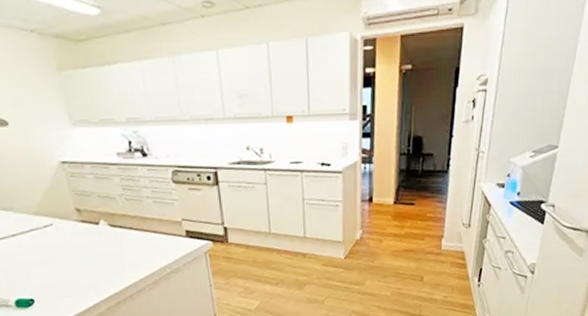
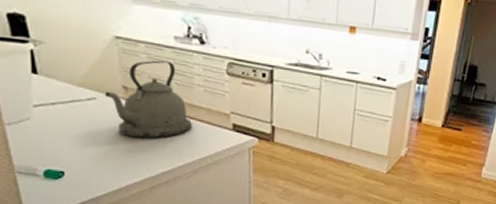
kettle: none [59,178,147,258] -> present [104,60,192,139]

